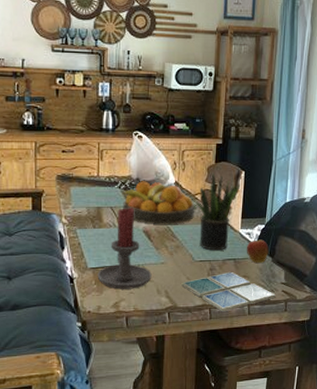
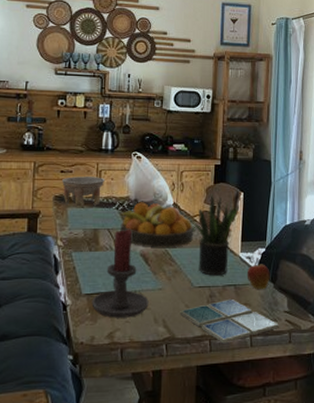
bowl: none [64,156,107,186] -> present [62,177,105,207]

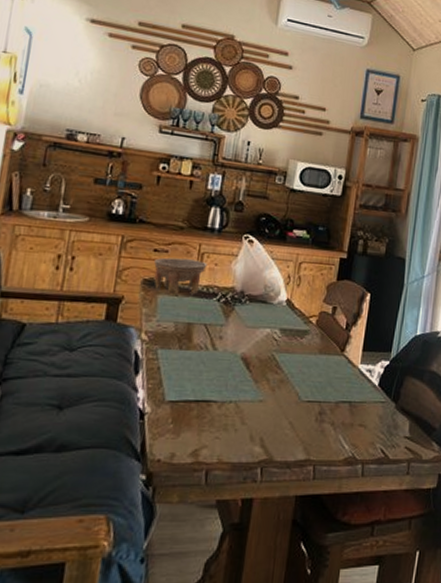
candle holder: present [92,230,149,318] -> none [175,326,246,433]
fruit bowl: present [119,202,194,247] -> none [219,295,308,352]
drink coaster: present [180,298,279,344] -> none [281,417,397,471]
potted plant: present [194,194,238,276] -> none [309,292,362,390]
apple: present [247,260,270,289] -> none [365,374,393,409]

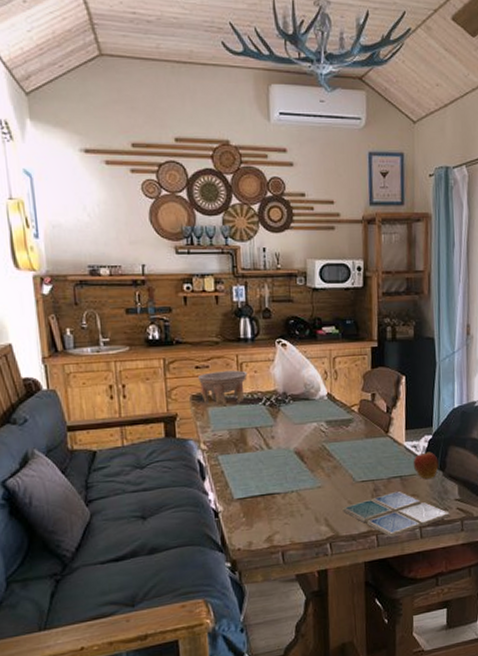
drink coaster: none [281,417,397,471] -> present [342,490,450,538]
apple: none [365,374,393,409] -> present [413,449,439,479]

